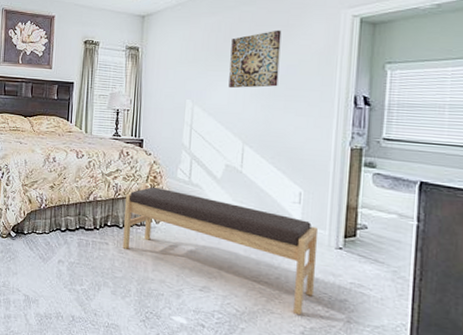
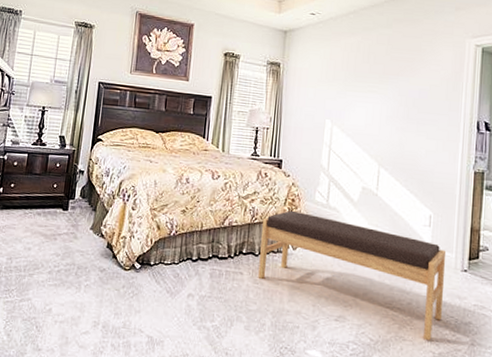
wall art: present [229,30,282,89] -> none [366,54,415,110]

